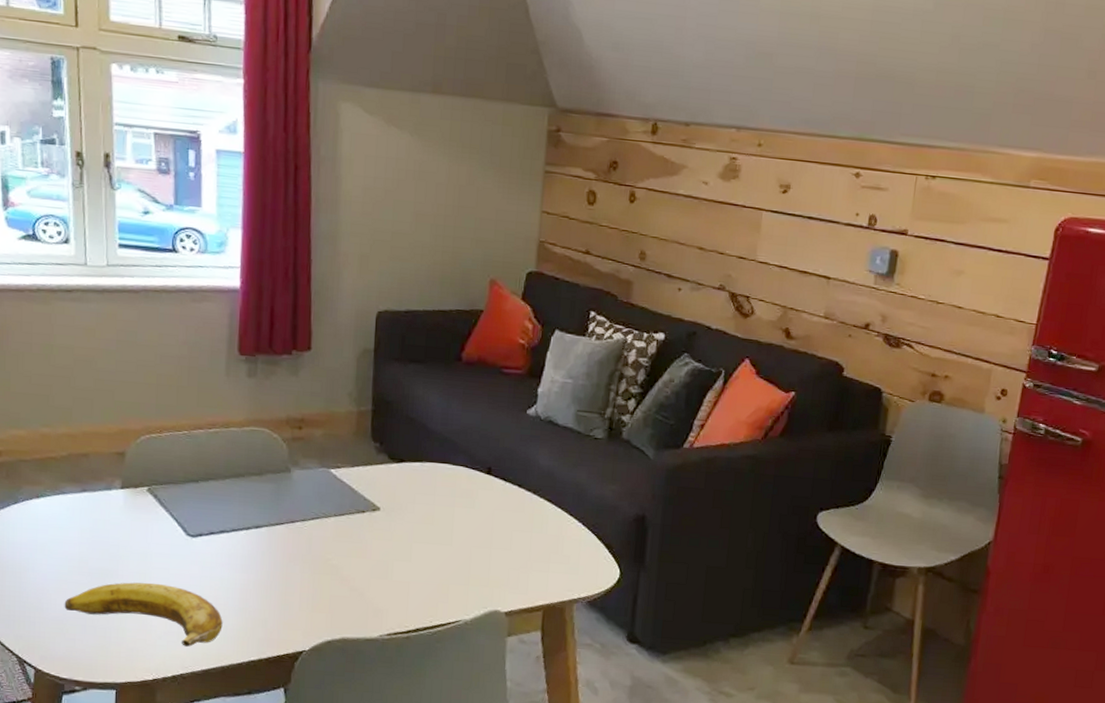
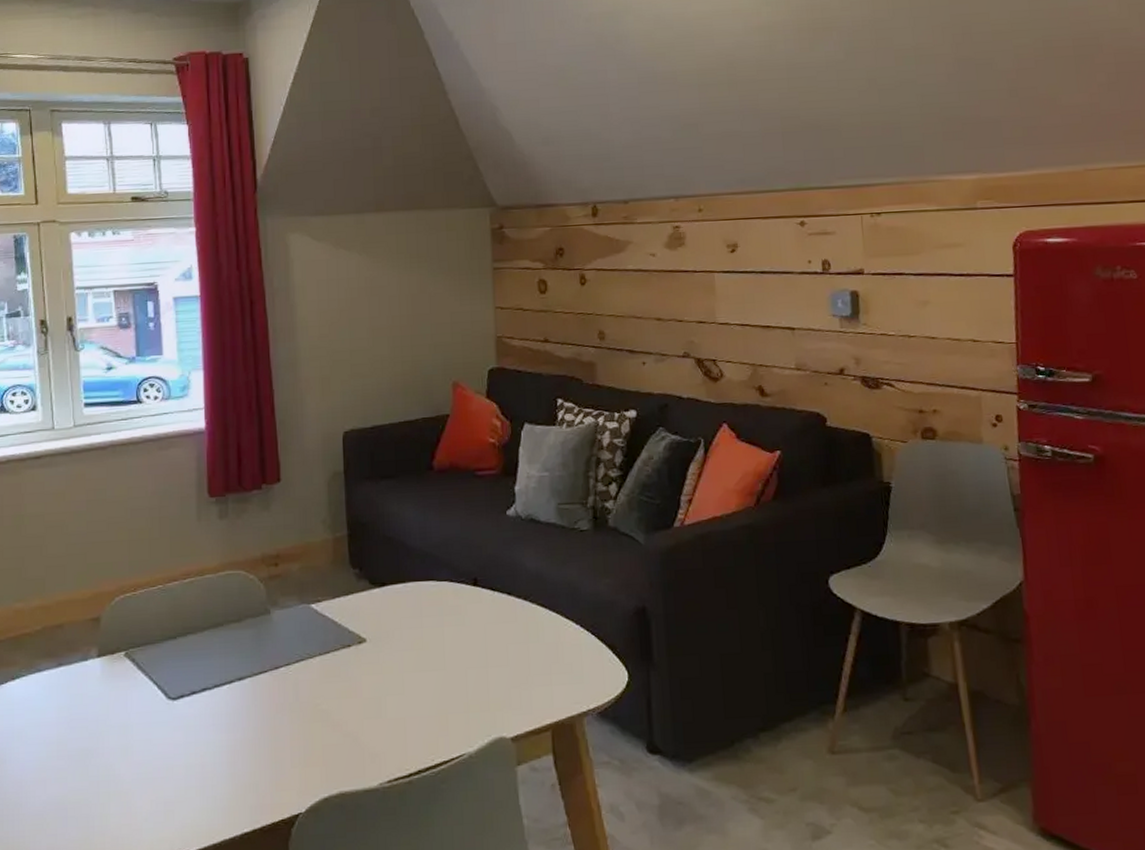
banana: present [64,582,223,647] -> none [44,757,212,826]

